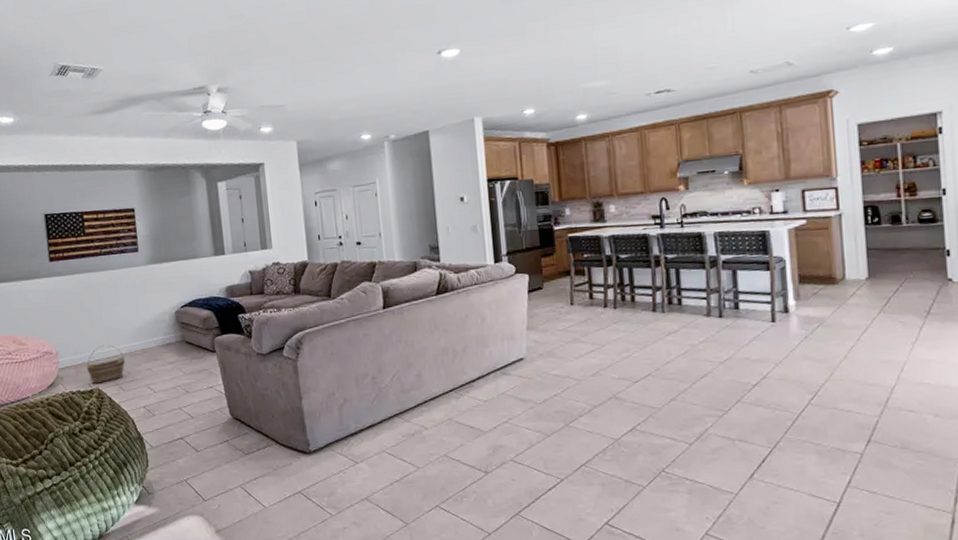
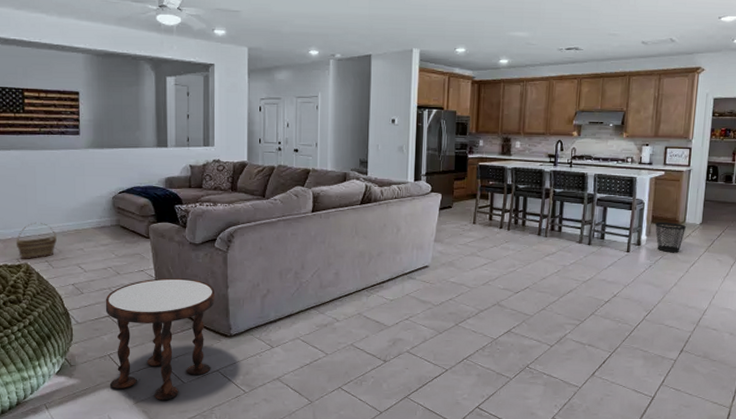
side table: none [177,392,293,528] -> present [105,278,215,401]
wastebasket: none [804,280,848,319] -> present [655,222,687,253]

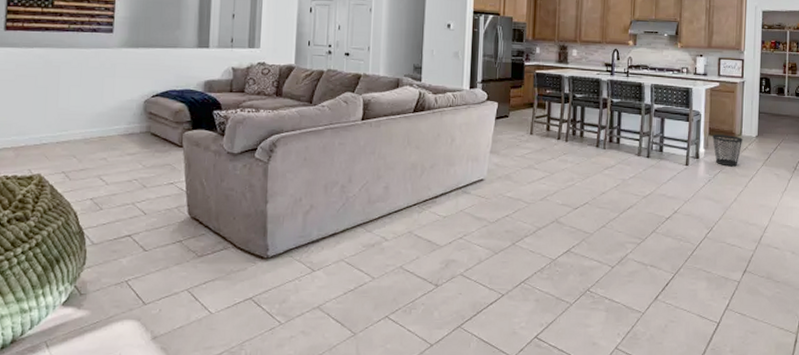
basket: present [15,222,57,259] -> none [29,127,77,170]
side table: present [105,278,215,401] -> none [124,192,252,335]

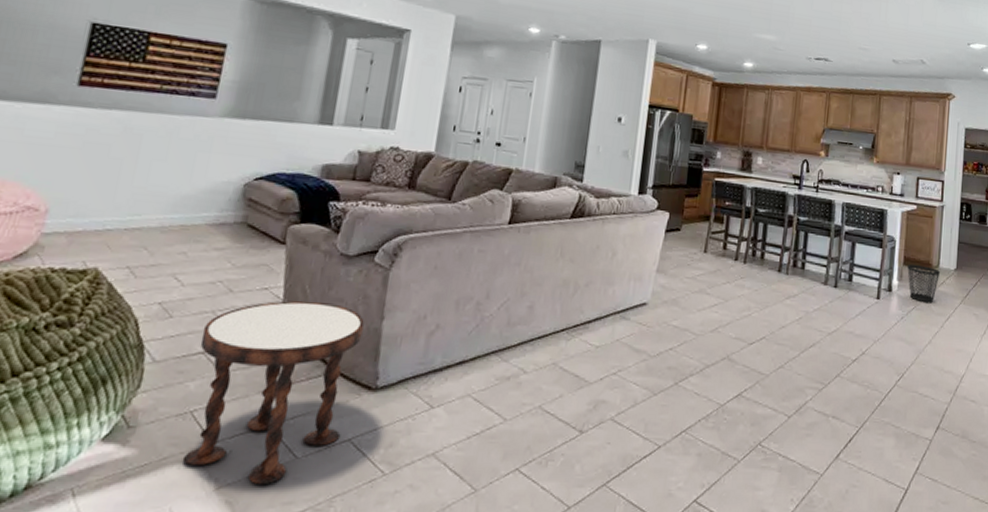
side table: none [124,192,252,335] -> present [182,301,364,486]

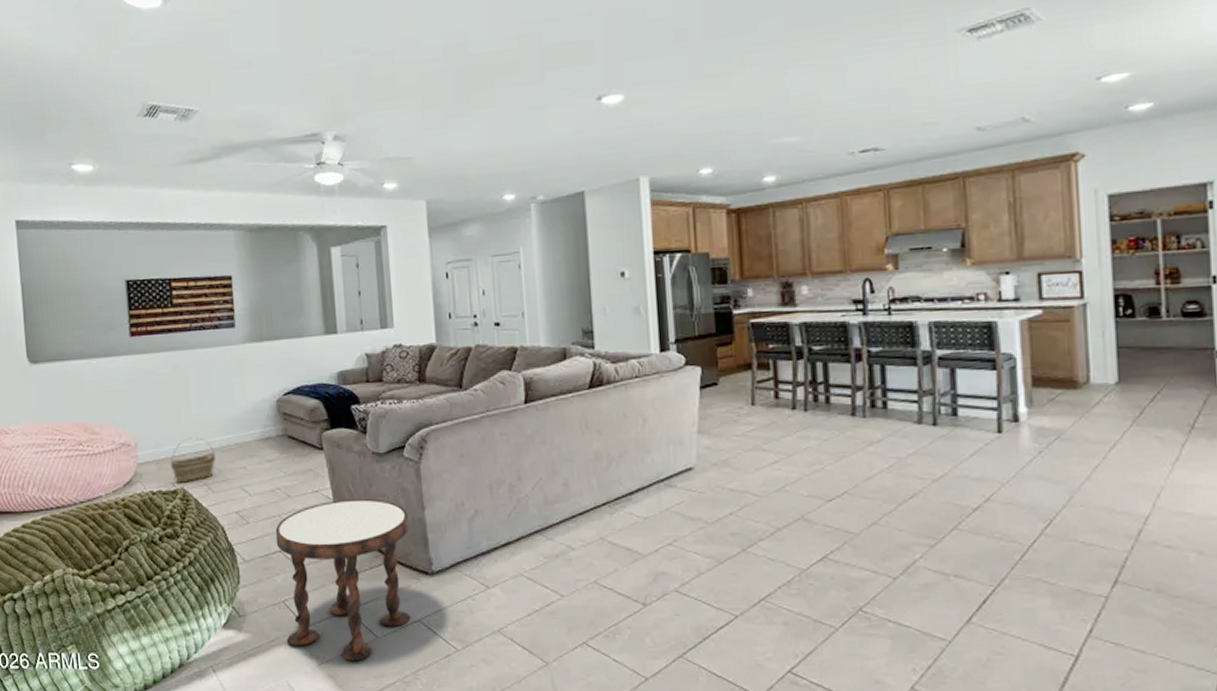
basket: none [86,210,152,263] -> present [169,436,216,483]
wastebasket: present [907,264,941,303] -> none [1039,384,1093,431]

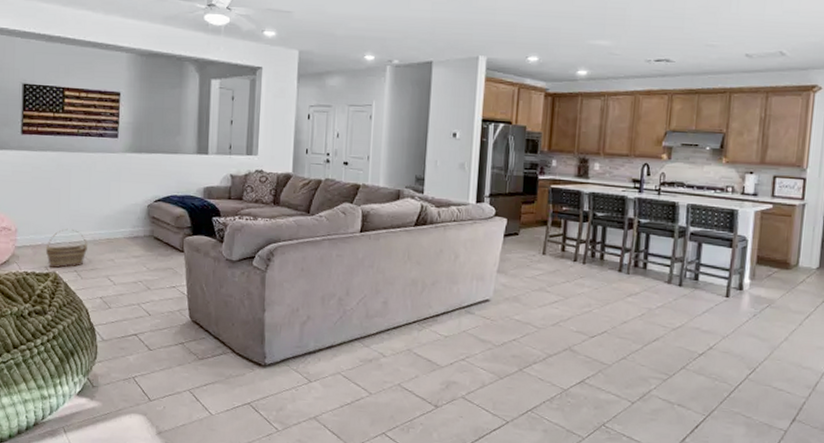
side table: present [275,499,411,662] -> none [132,296,250,433]

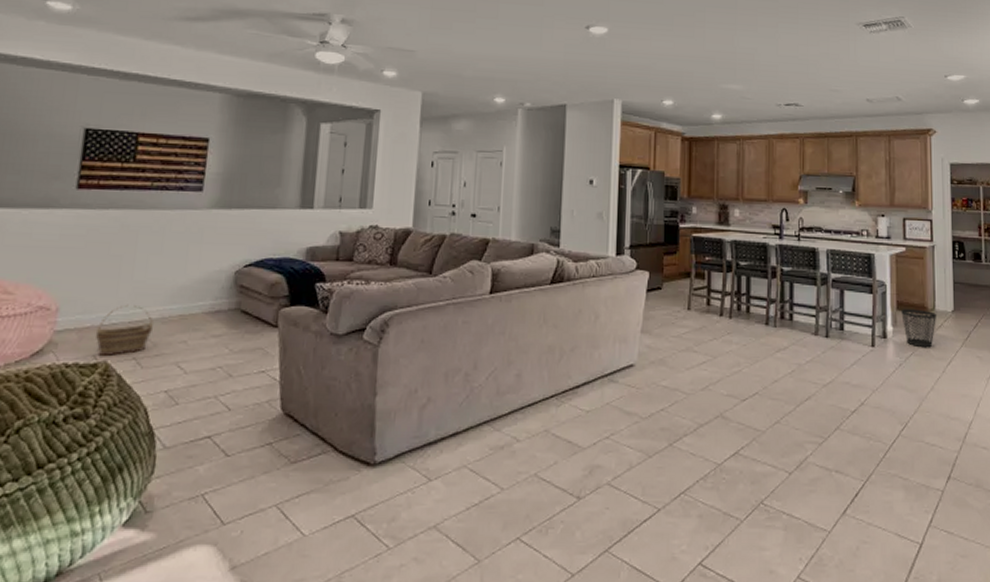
wastebasket: none [761,264,800,302] -> present [901,309,937,348]

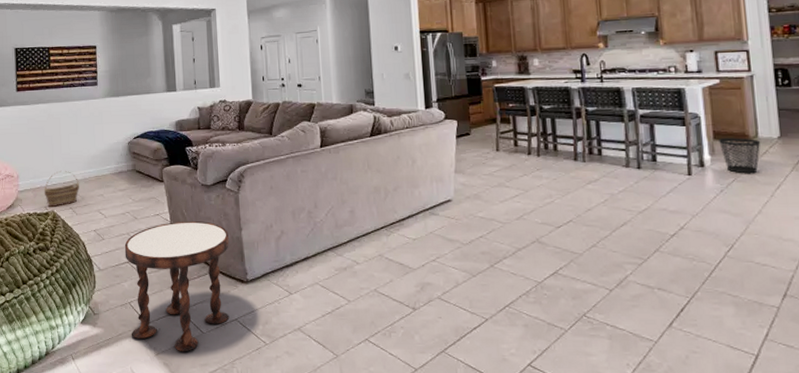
side table: none [197,382,358,564] -> present [124,221,230,352]

